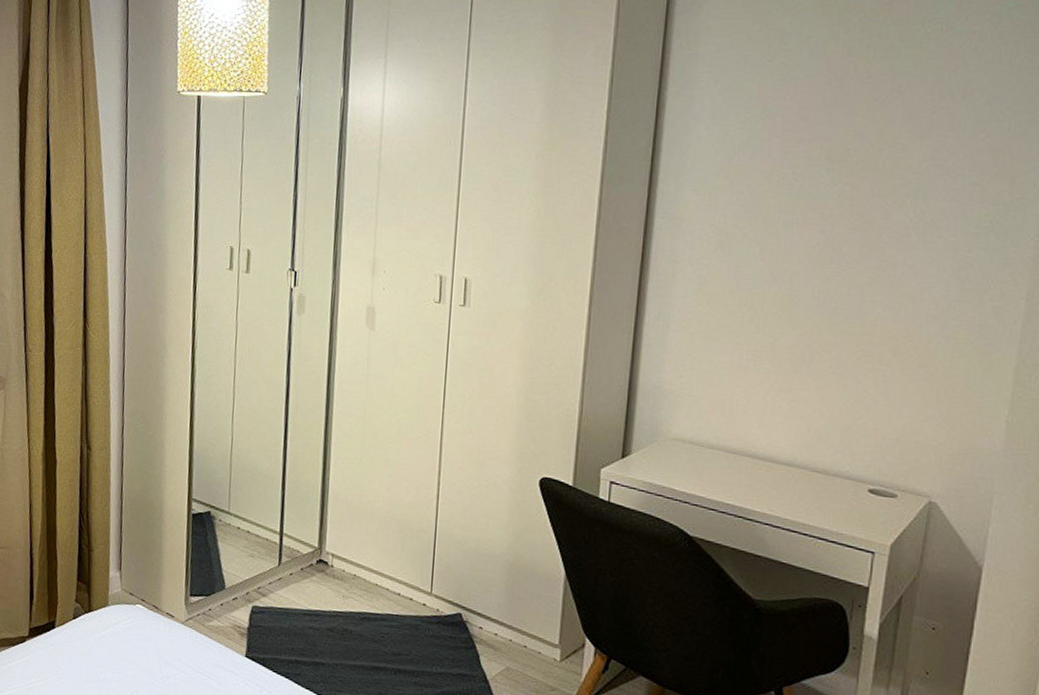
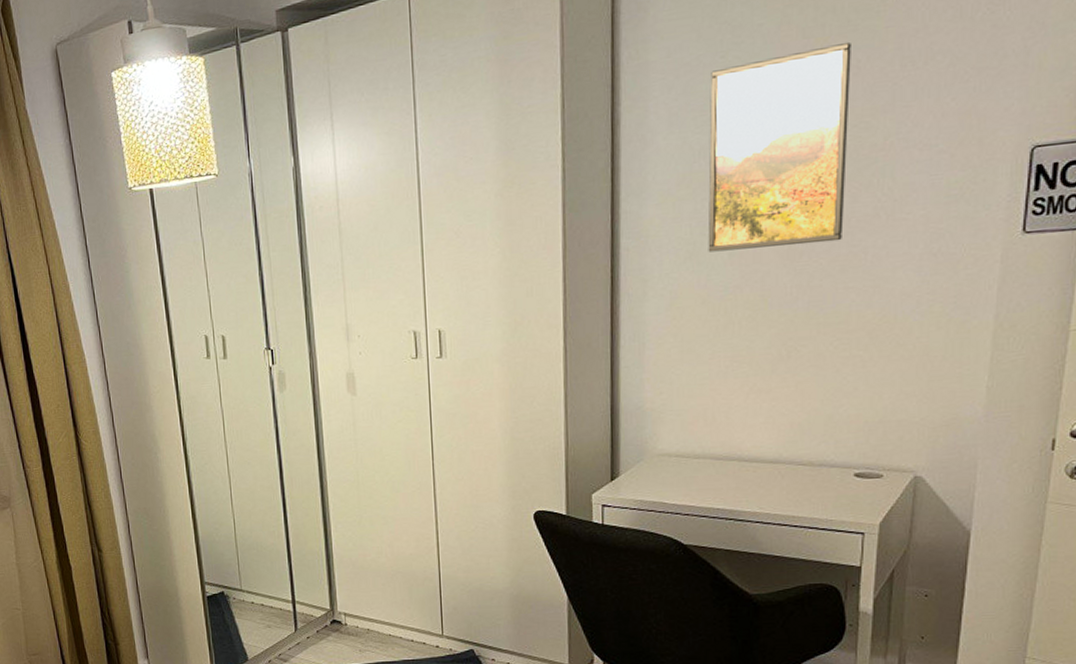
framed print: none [740,67,894,254] -> present [708,43,851,253]

